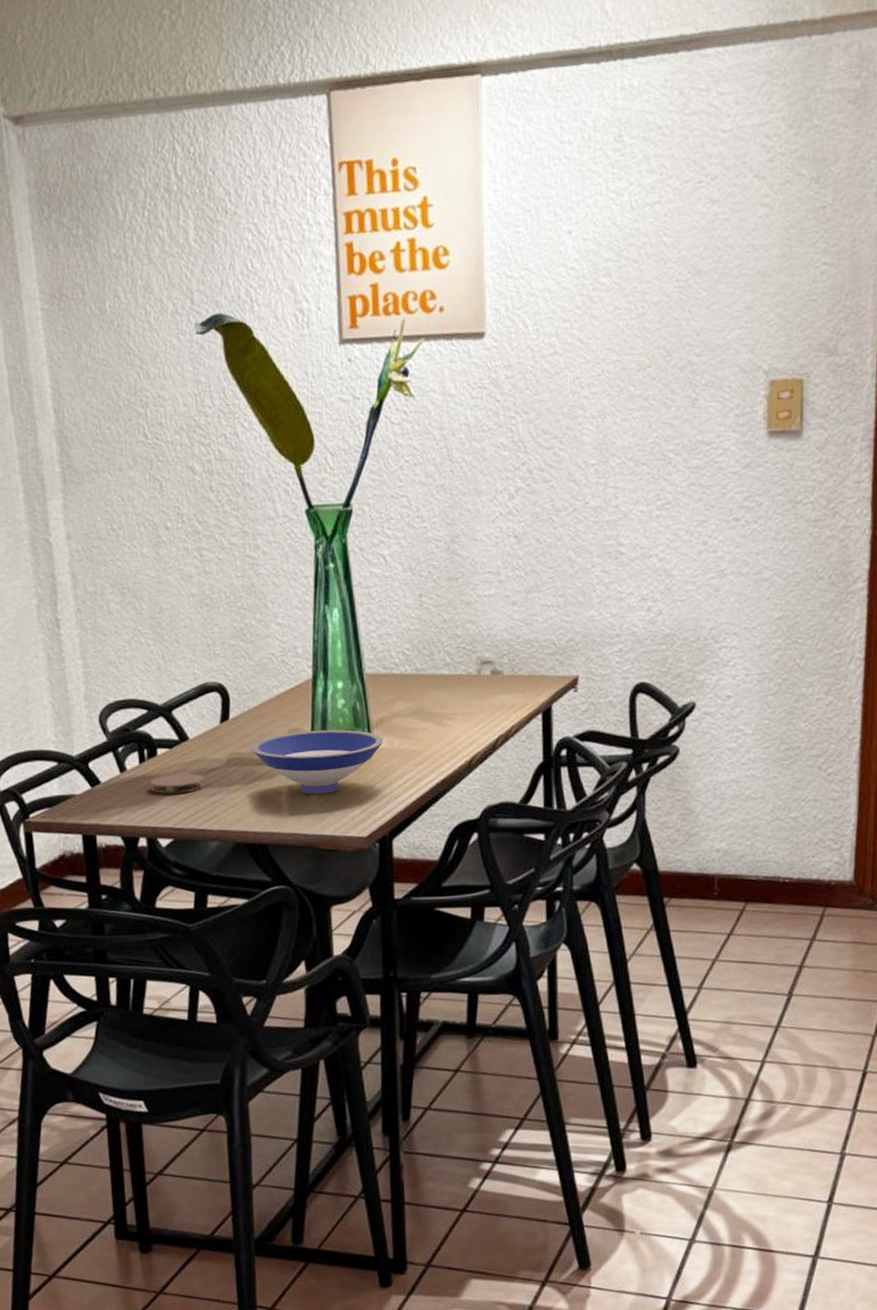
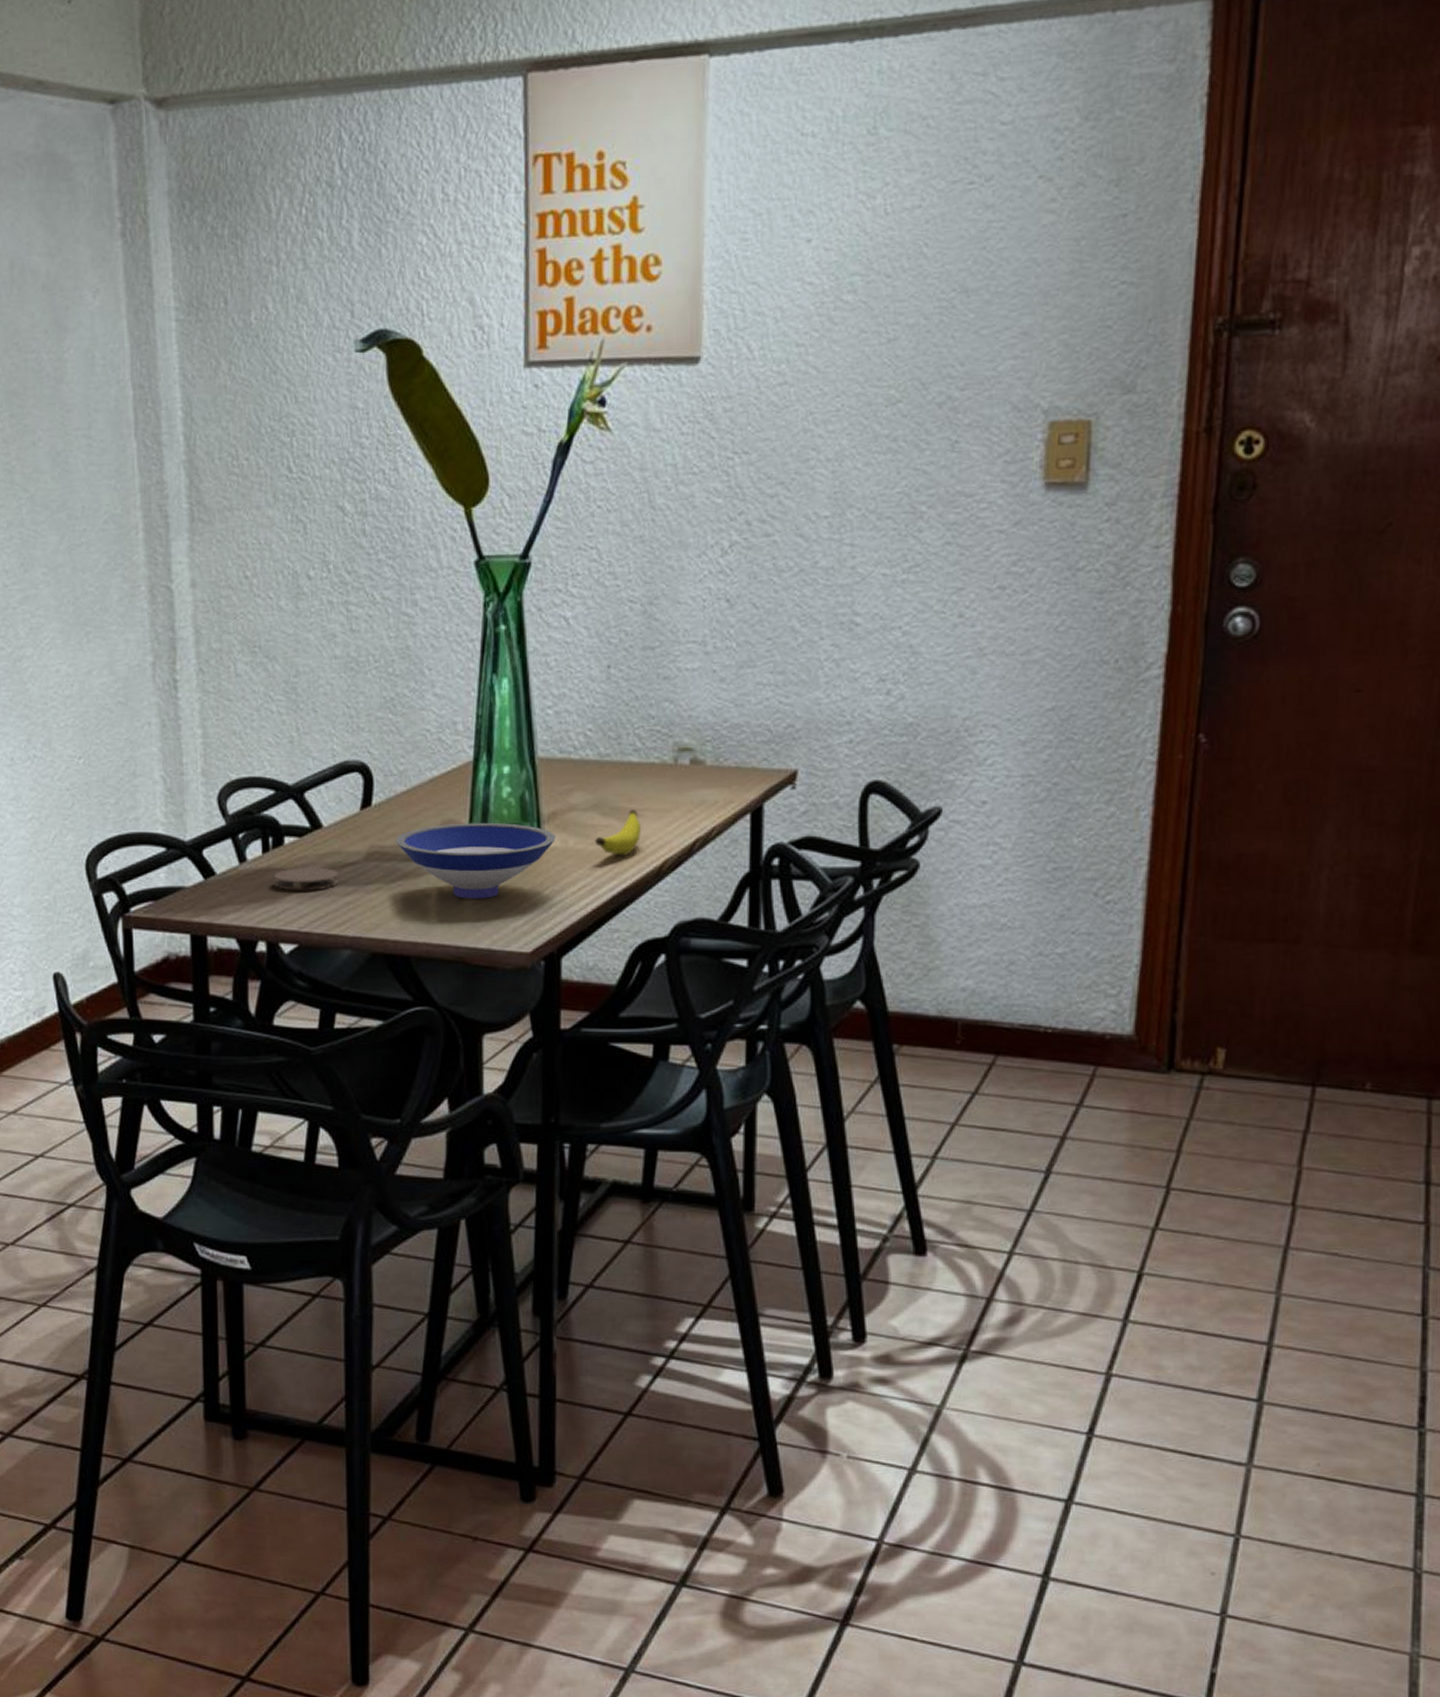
banana: none [415,714,453,753] -> present [594,809,641,856]

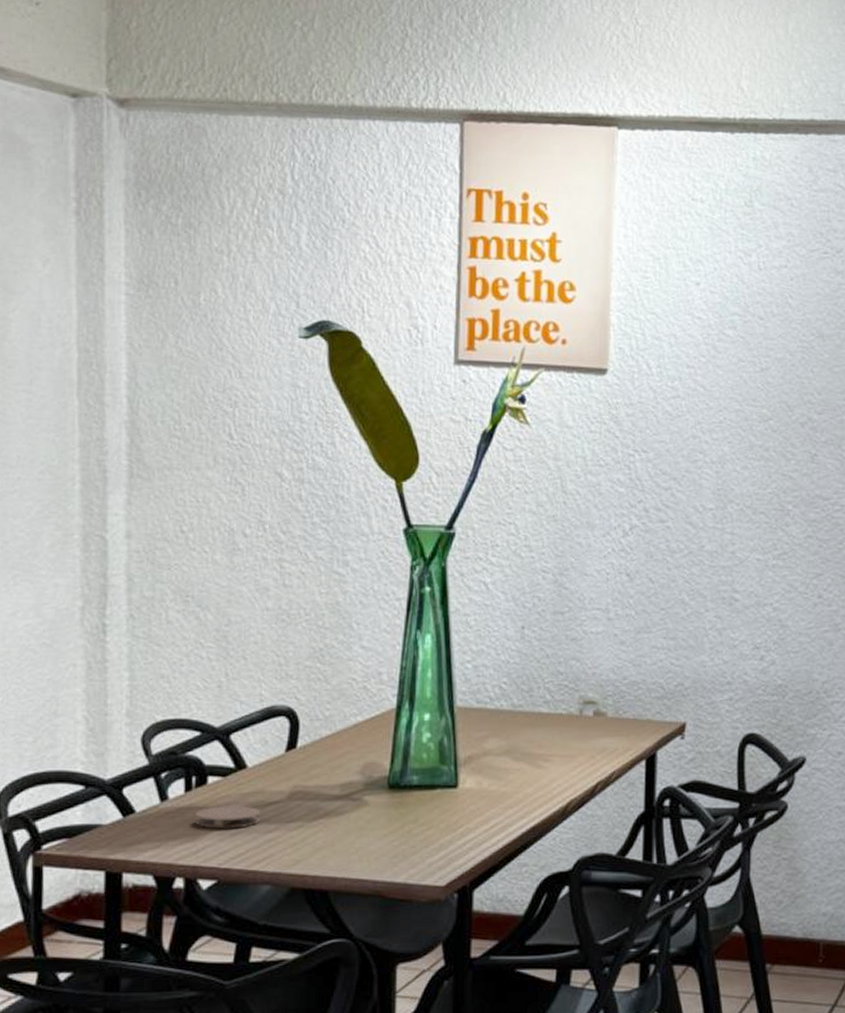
bowl: present [395,822,556,899] -> none [318,765,471,836]
banana: present [594,809,641,856] -> none [507,755,549,796]

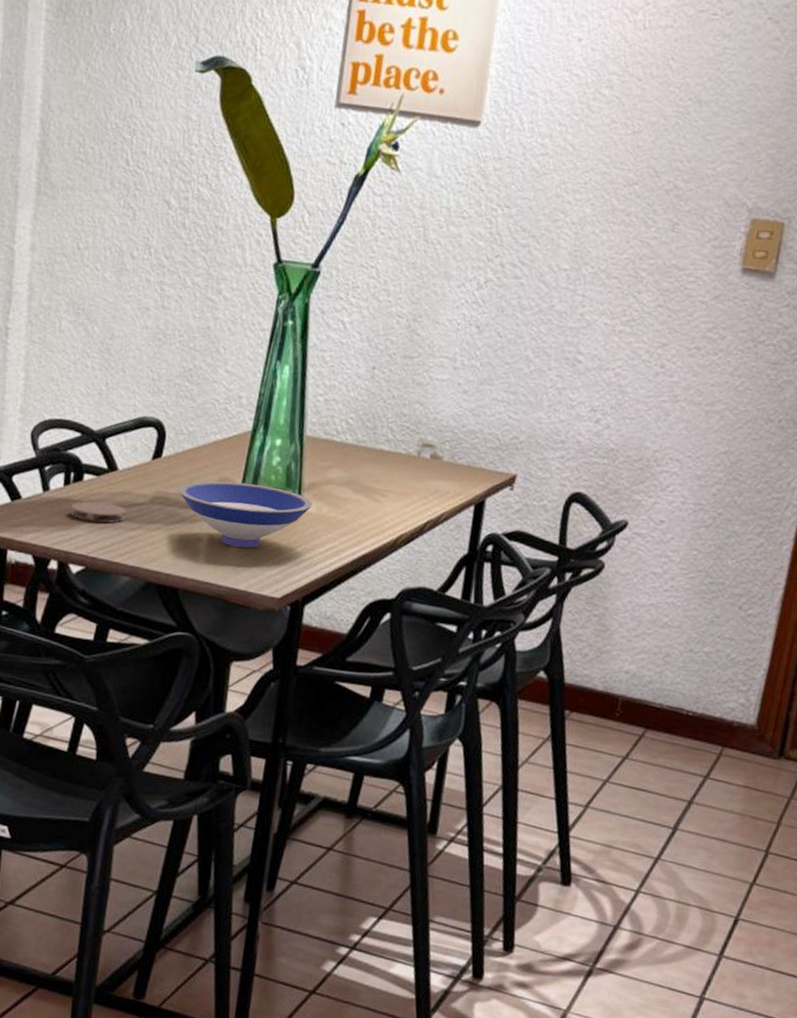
bowl: none [318,765,471,836] -> present [177,481,313,548]

